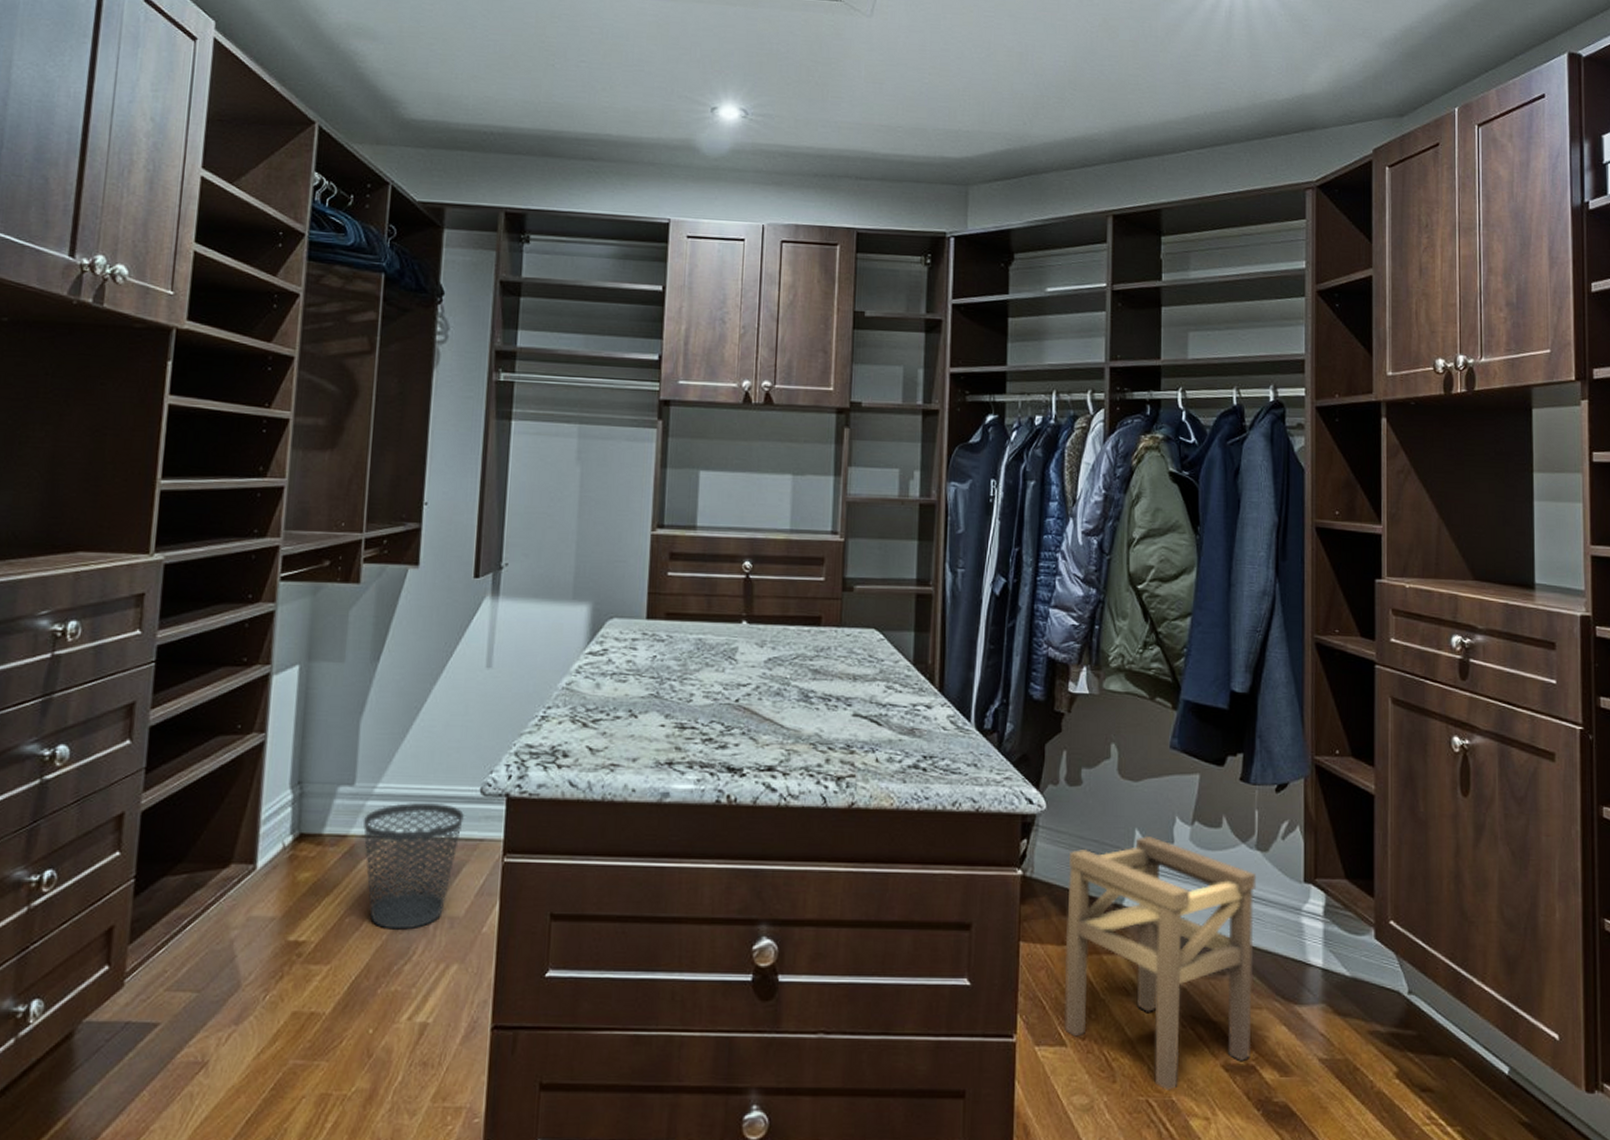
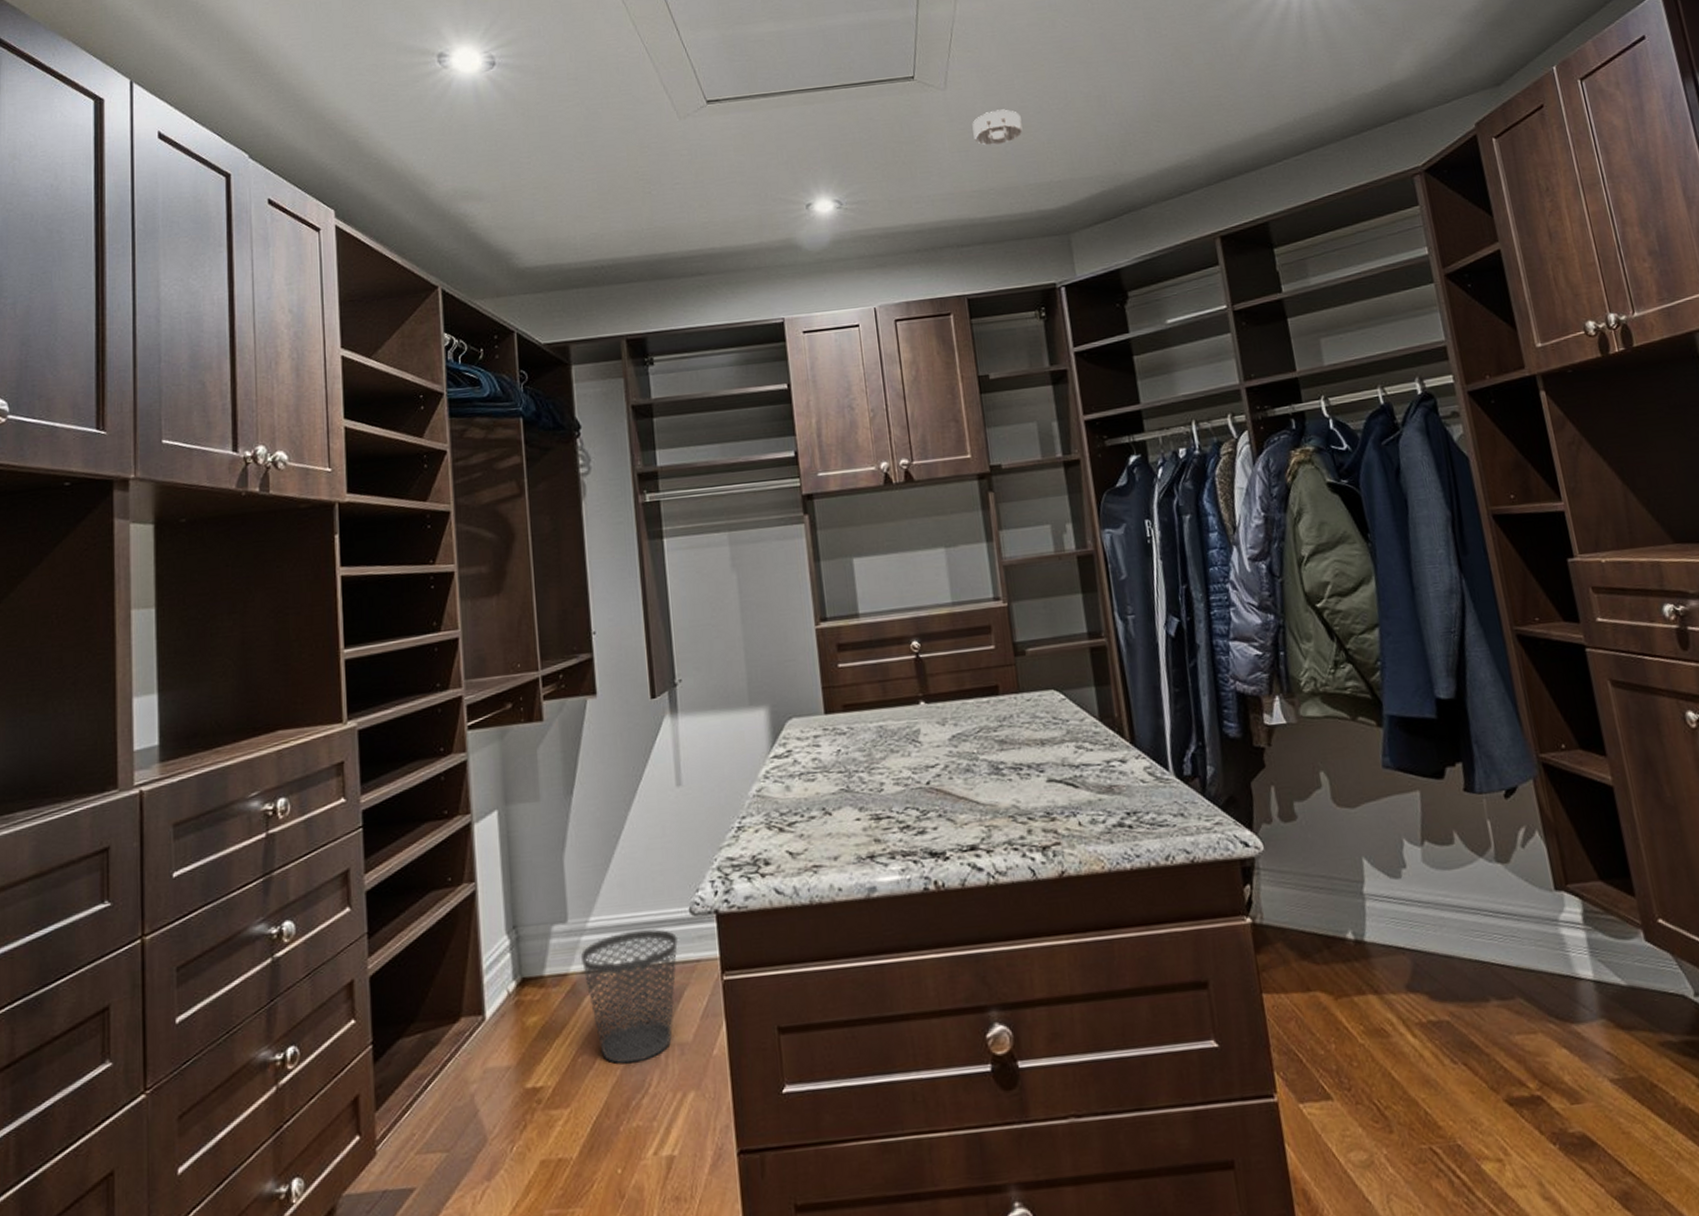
smoke detector: none [891,47,941,83] -> present [972,109,1023,146]
stool: present [1064,835,1256,1090] -> none [1297,863,1534,1135]

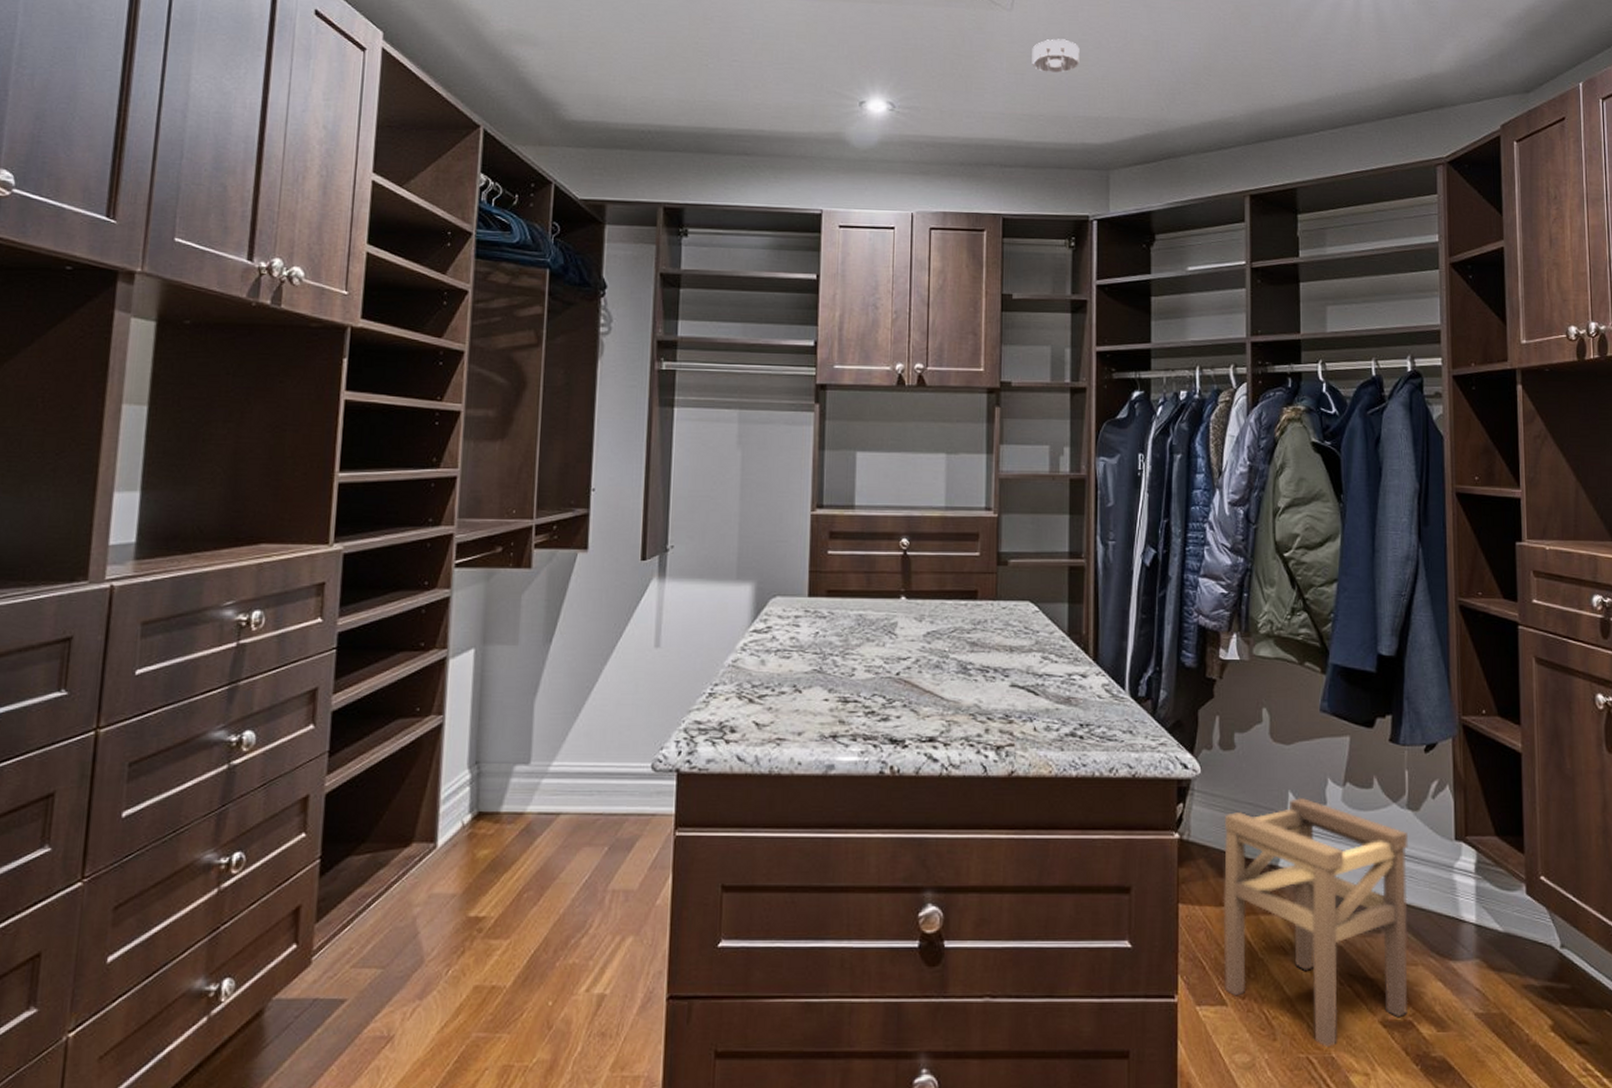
wastebasket: present [580,929,678,1064] -> none [538,779,636,904]
stool: none [1297,863,1534,1135] -> present [1223,797,1408,1047]

